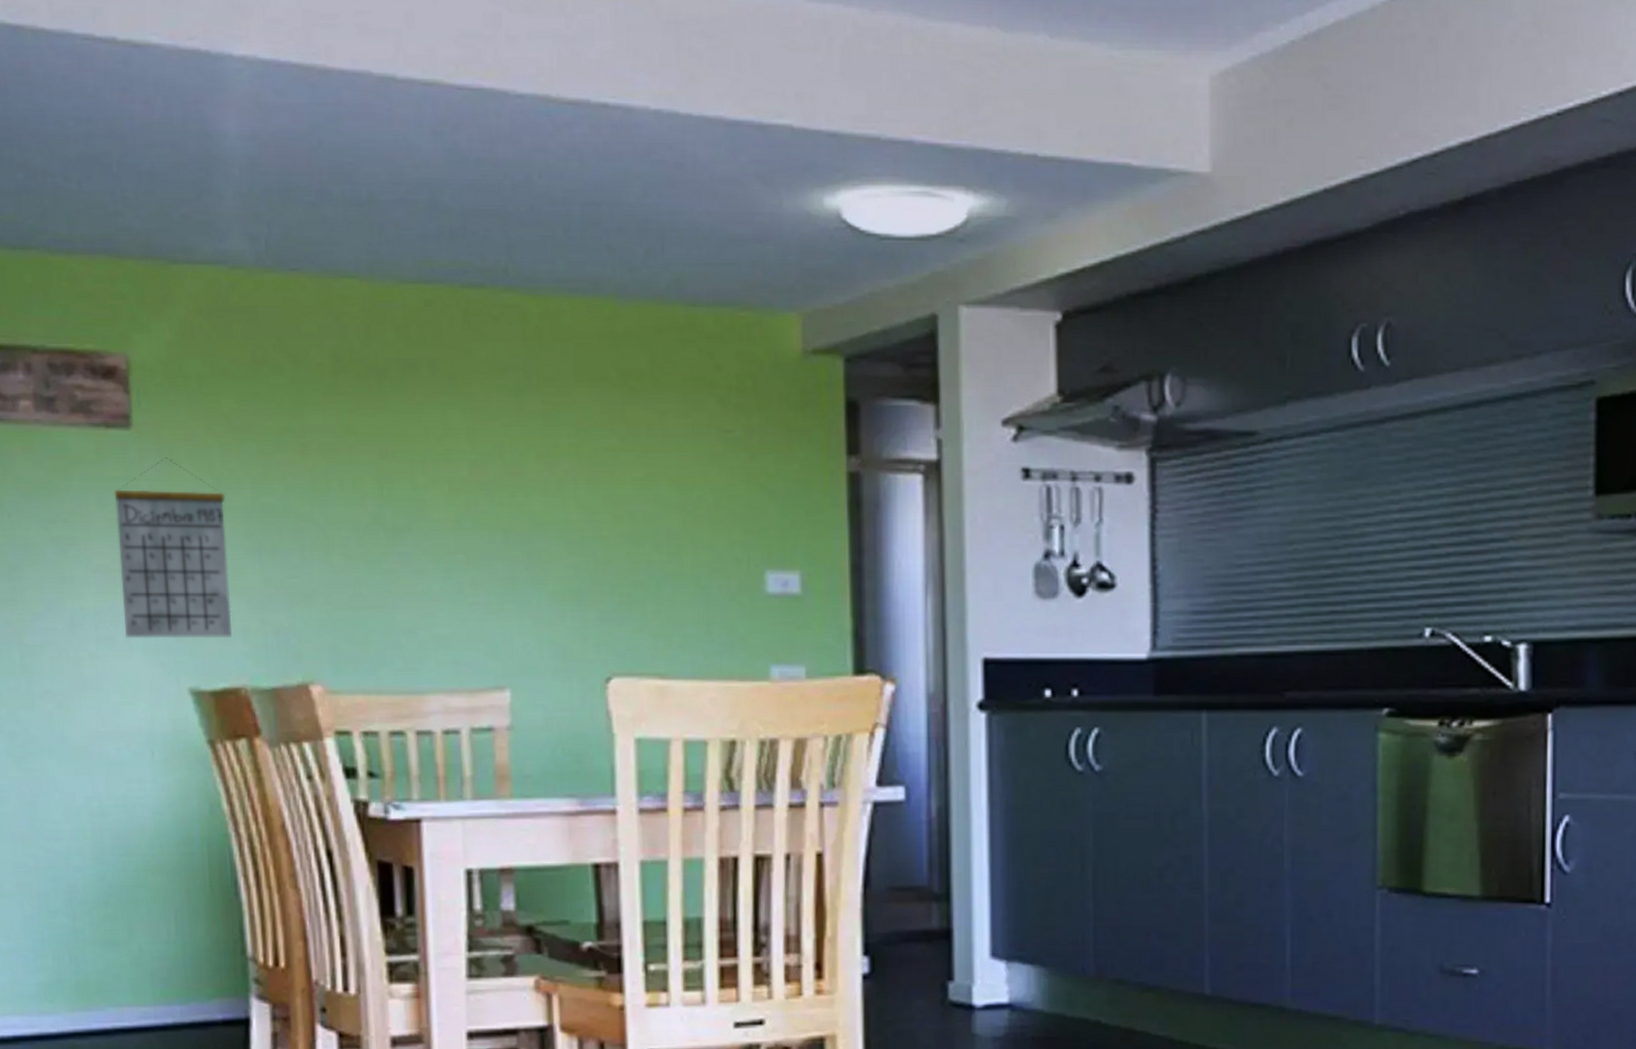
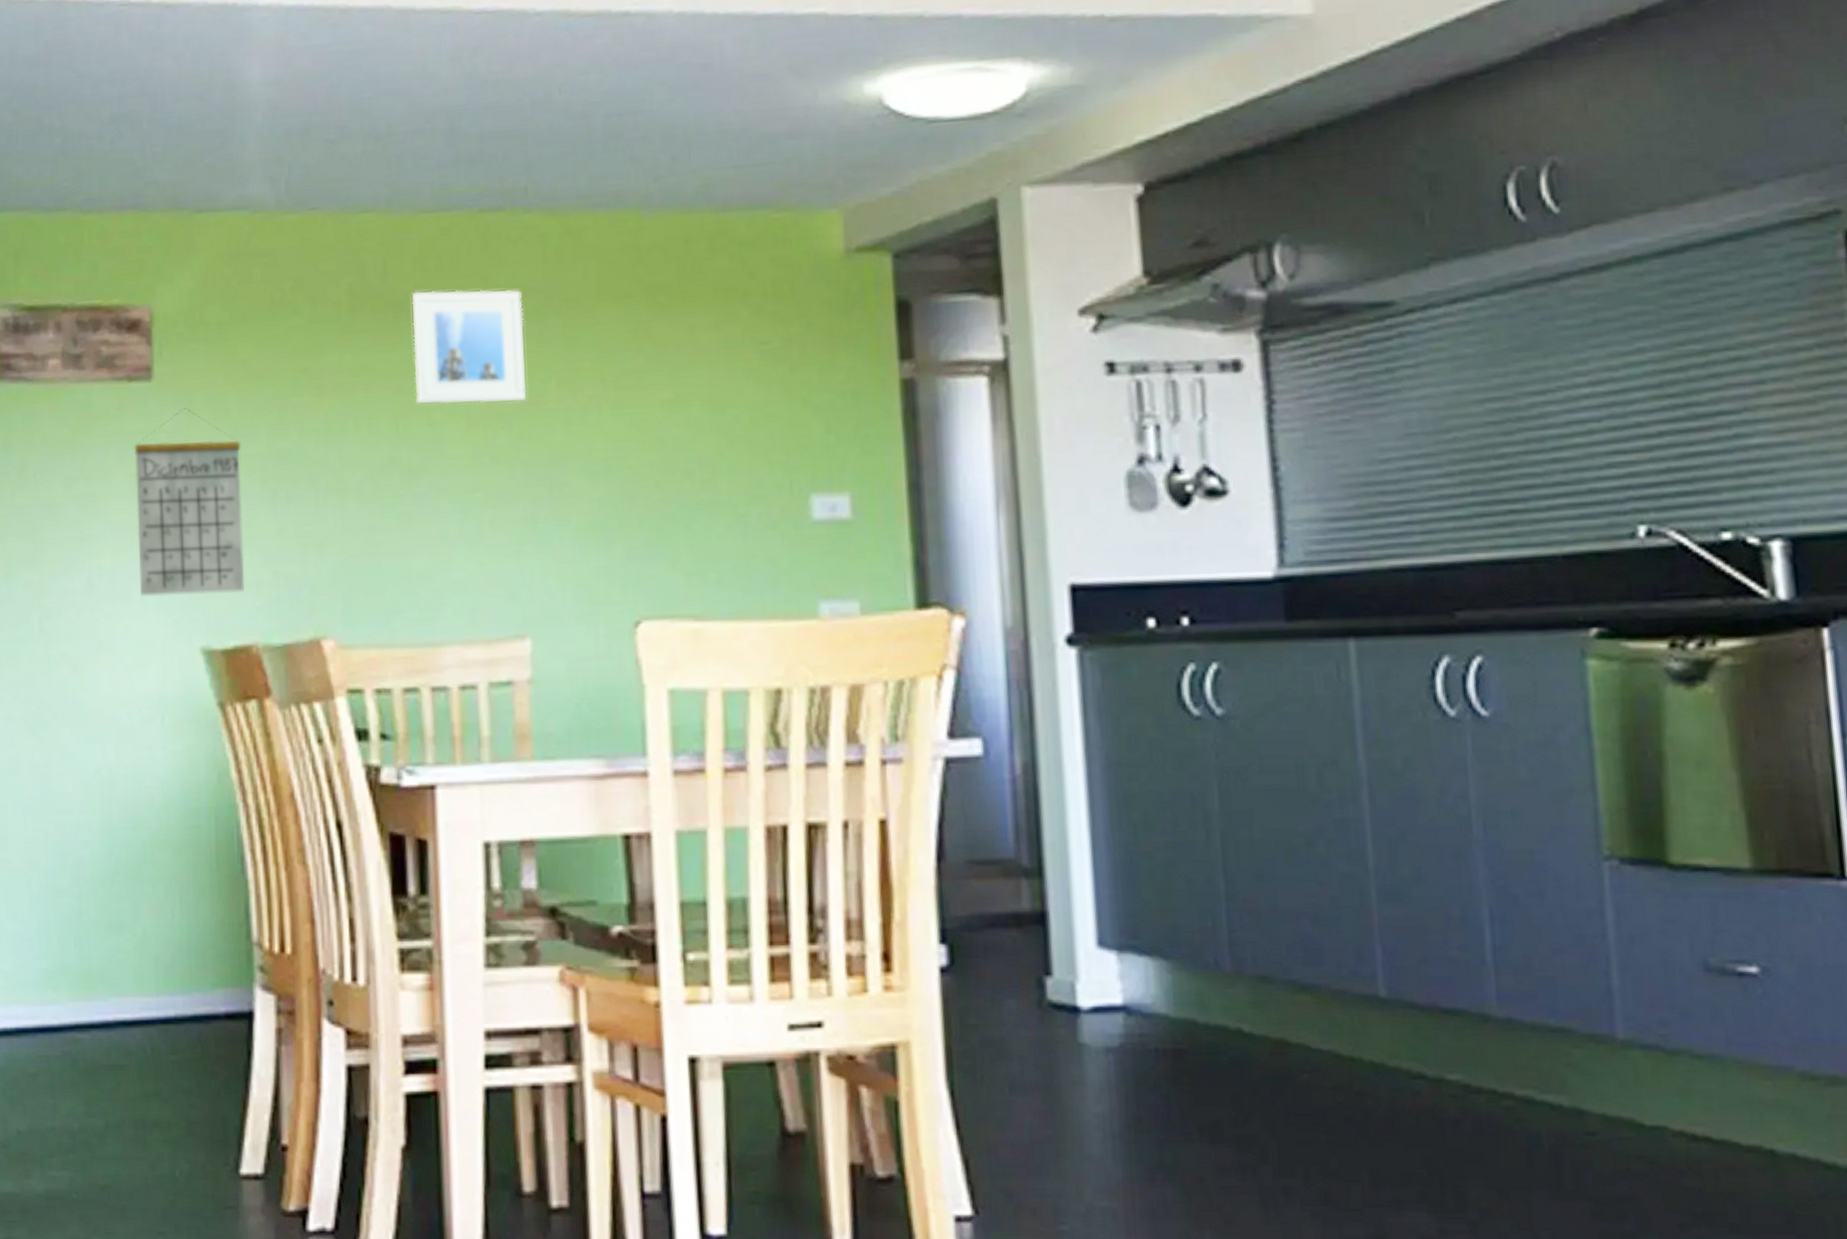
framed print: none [395,360,507,471] -> present [412,289,527,405]

